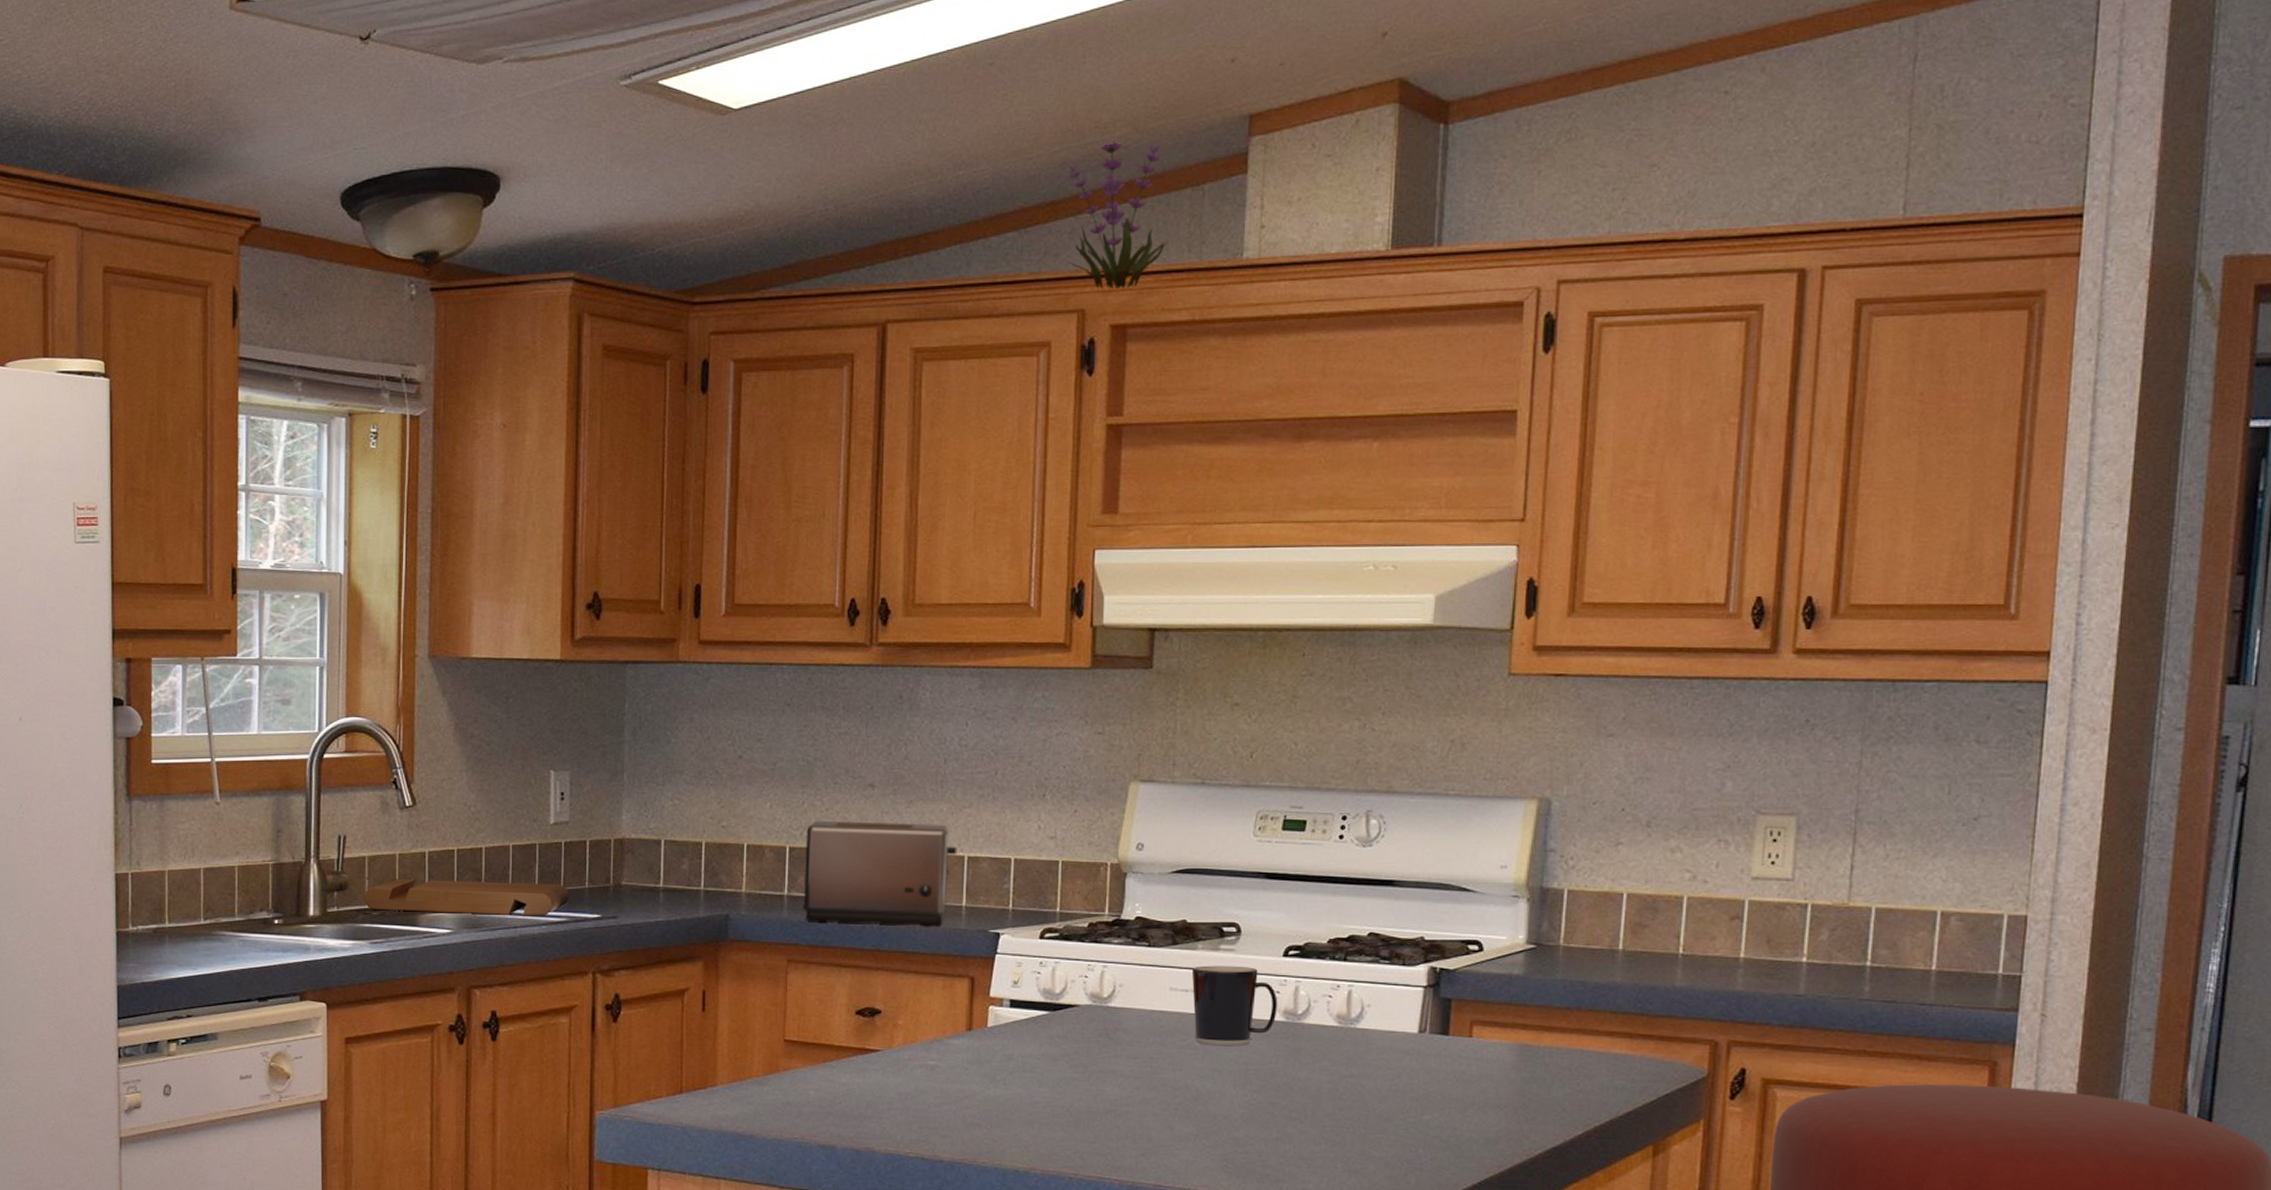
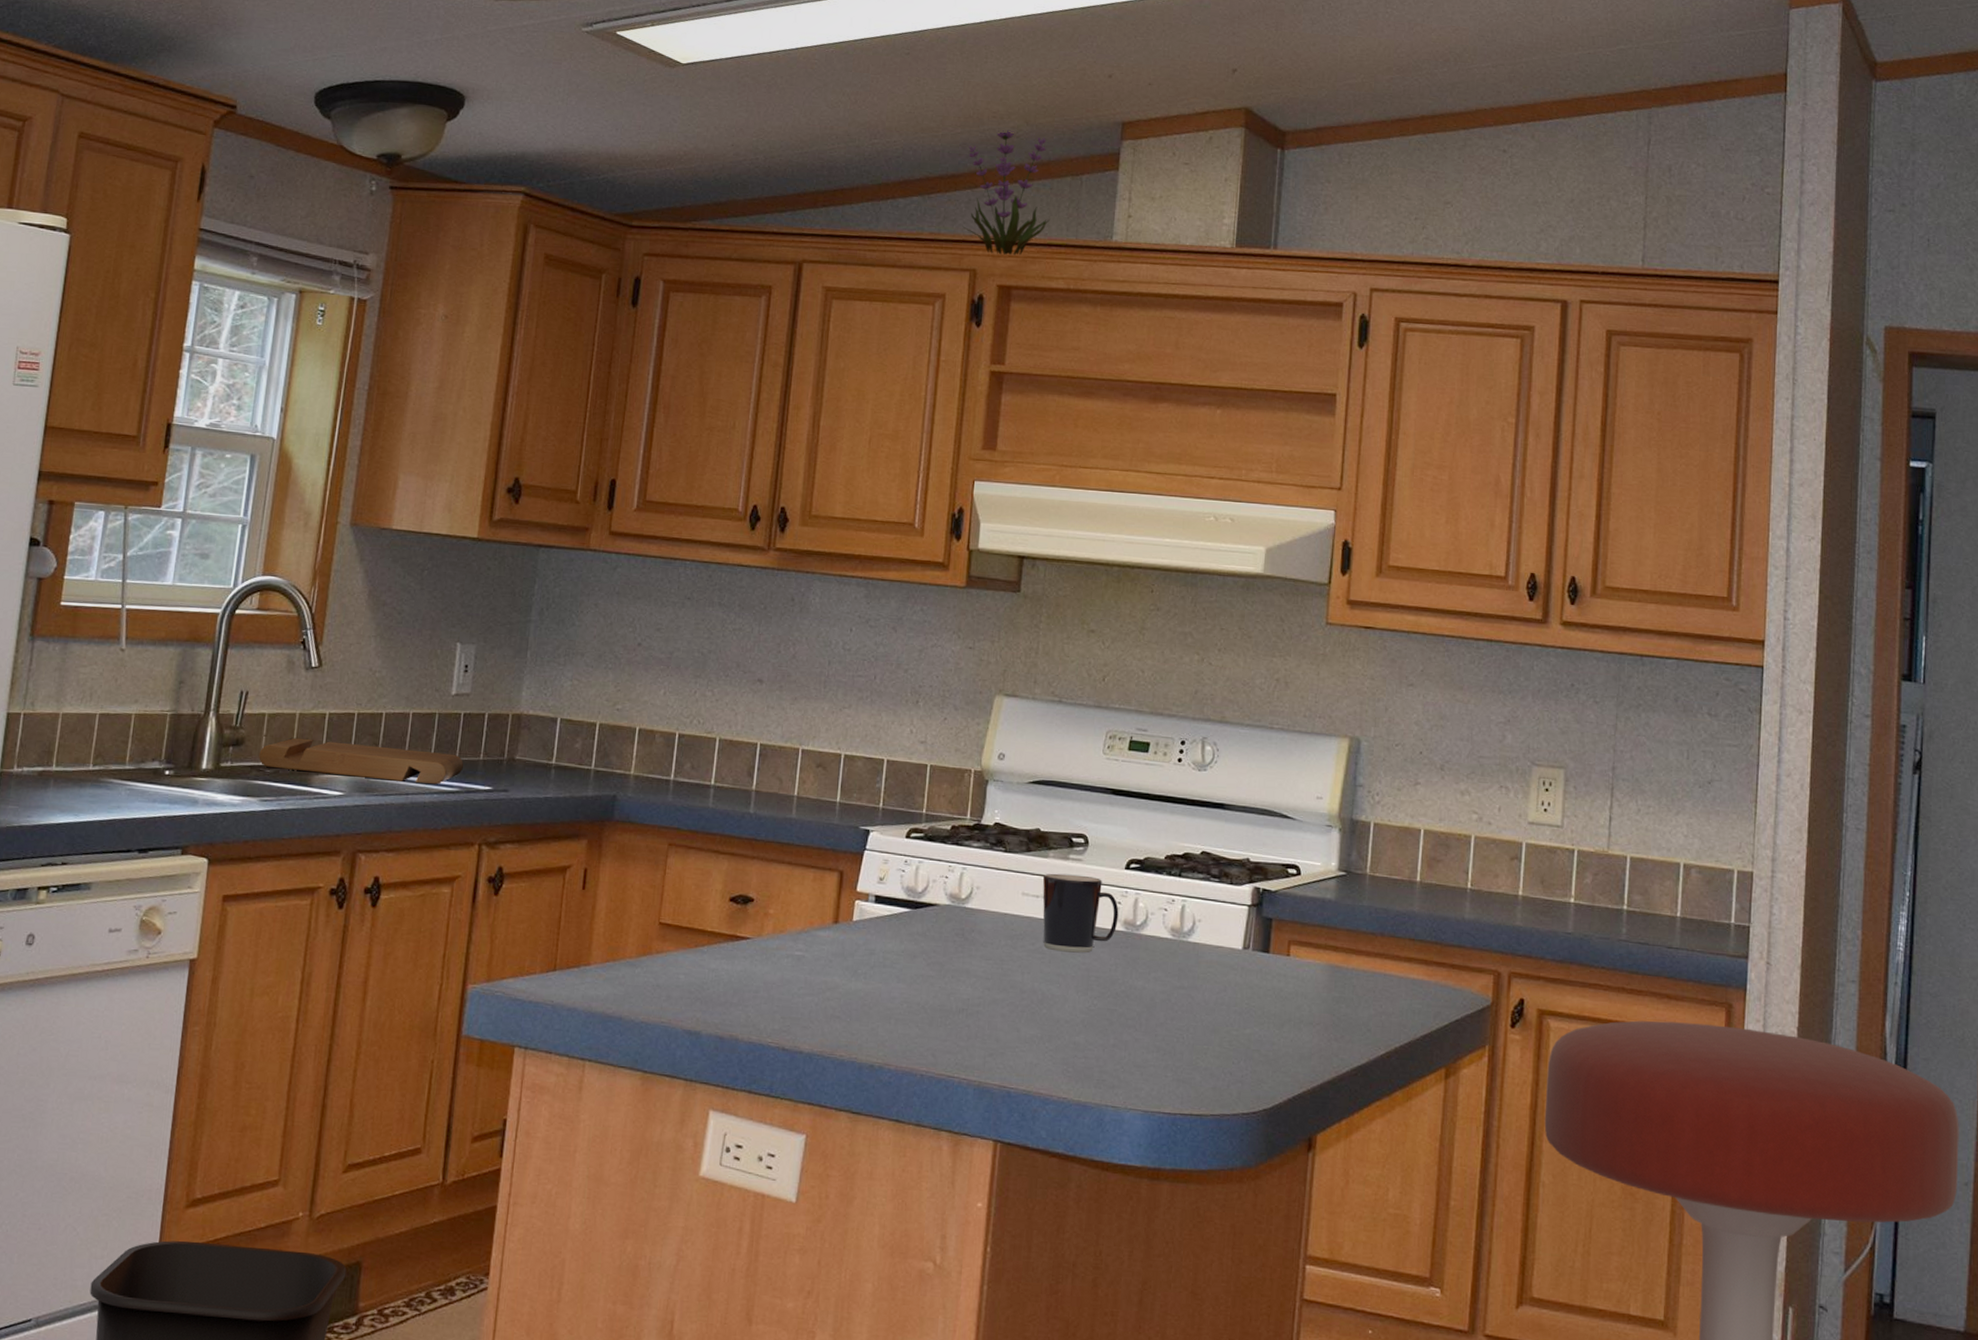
toaster: present [803,820,957,926] -> none [687,710,835,819]

